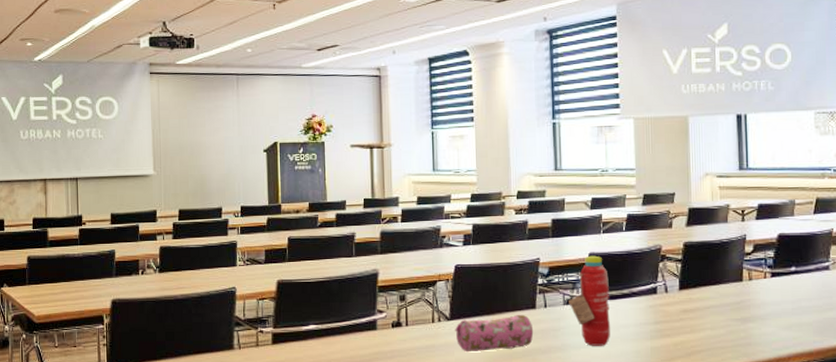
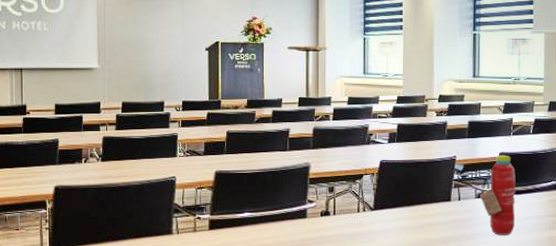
pencil case: present [455,314,534,353] -> none [378,206,448,240]

